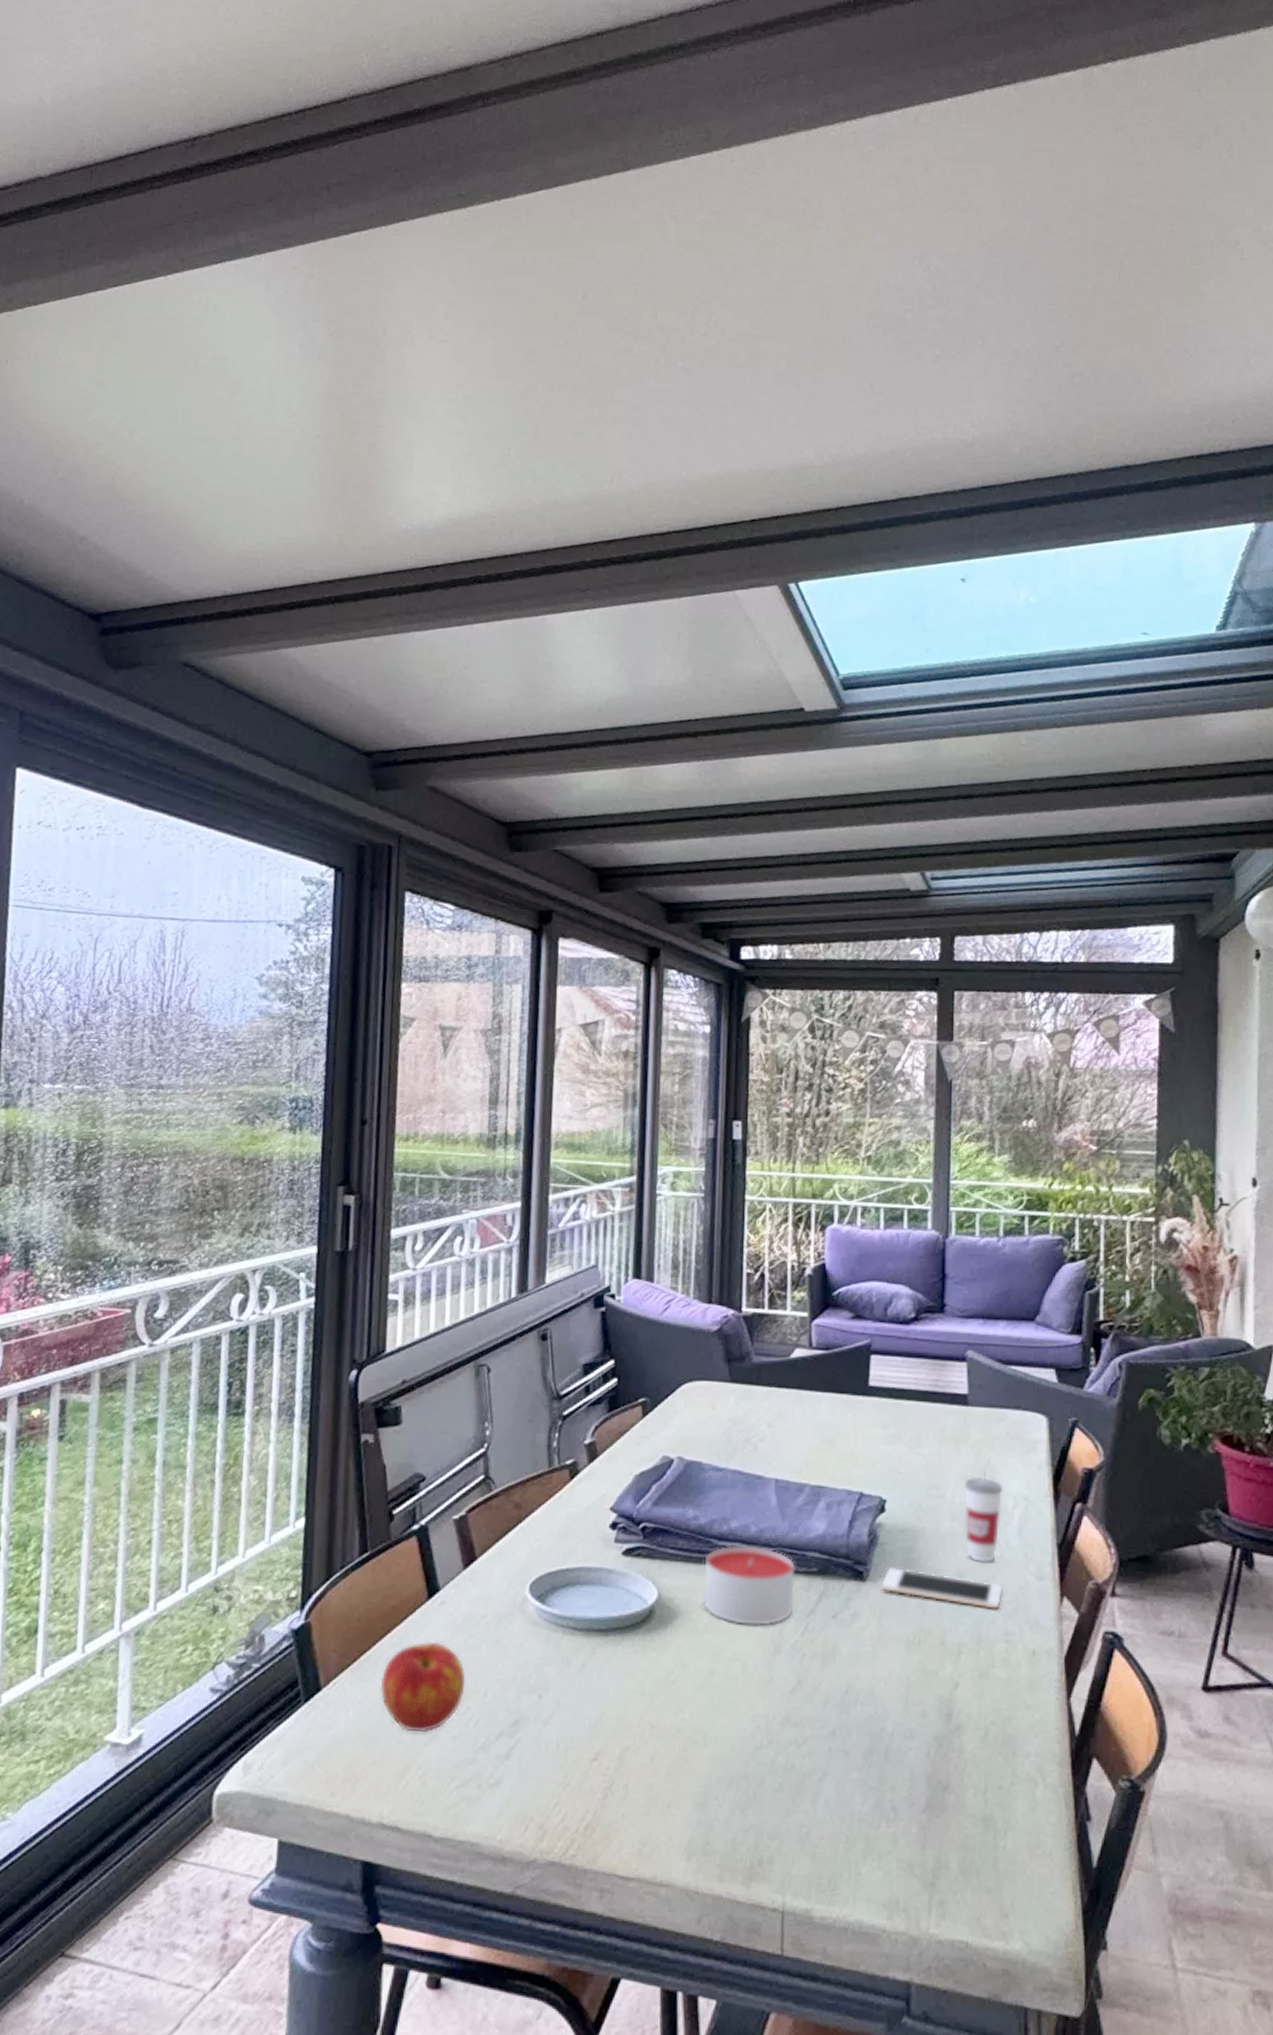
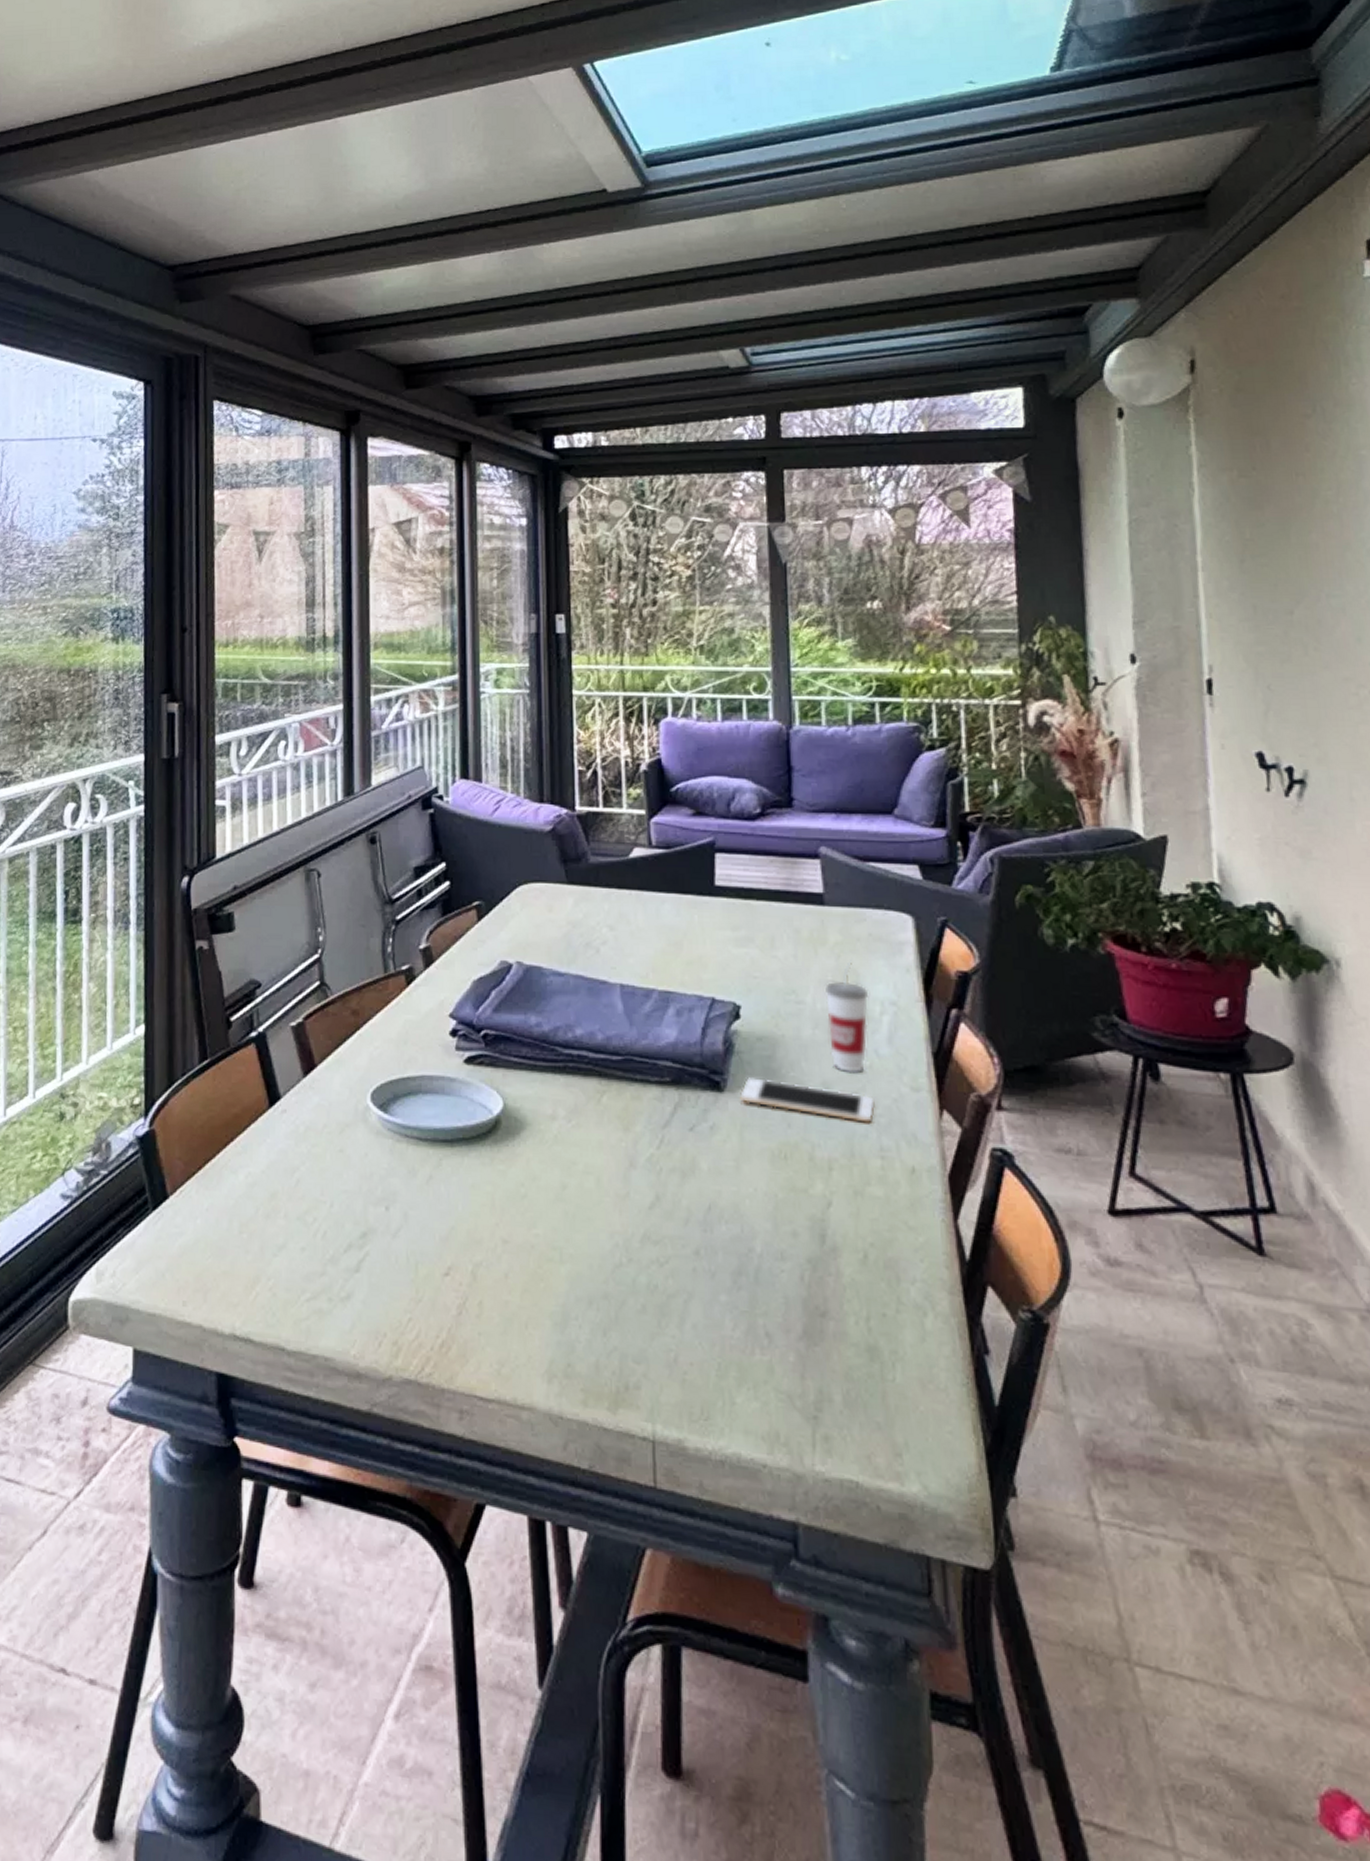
apple: present [380,1641,466,1733] -> none [226,1150,311,1243]
candle: present [703,1545,795,1626] -> none [551,1053,647,1138]

